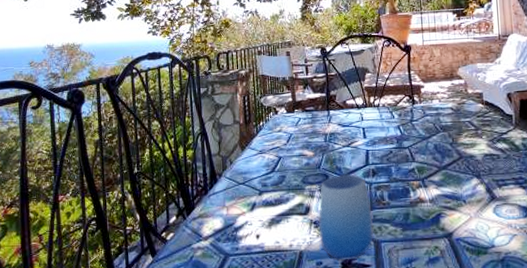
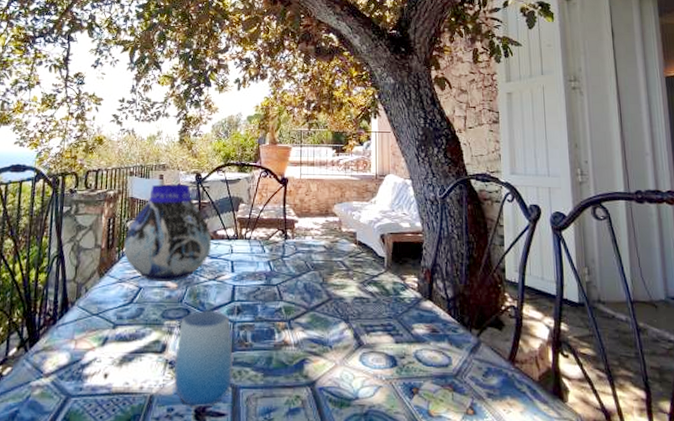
vase: none [260,59,343,151] -> present [123,183,212,281]

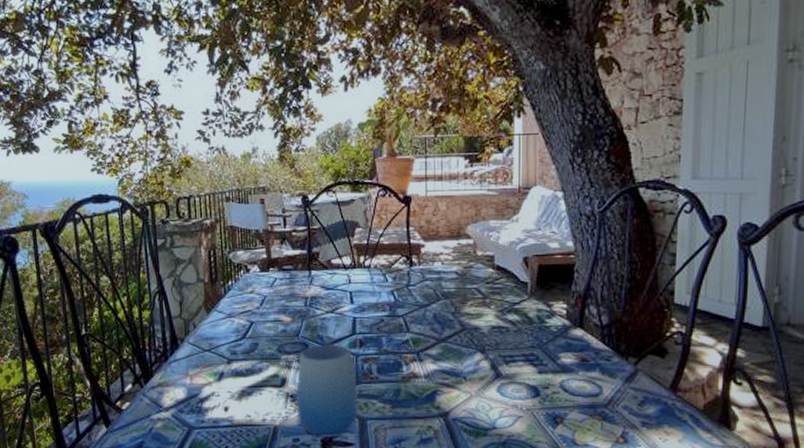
vase: present [123,183,212,281] -> none [228,208,327,315]

